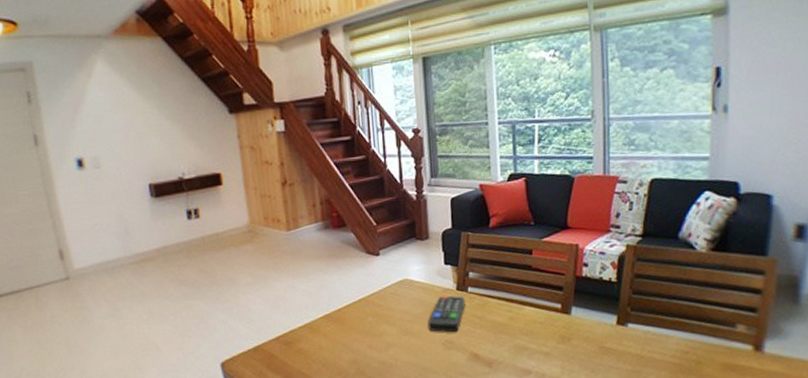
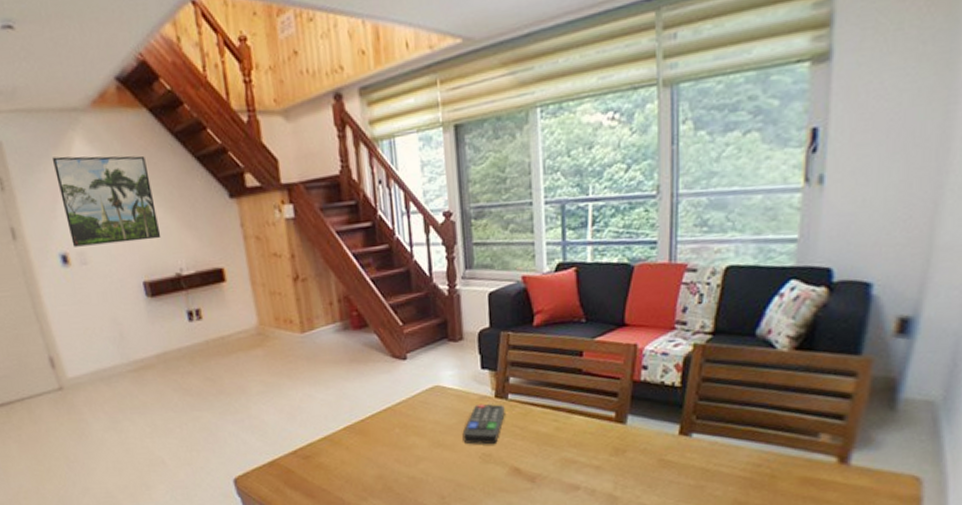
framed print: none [76,75,168,153] -> present [53,156,161,247]

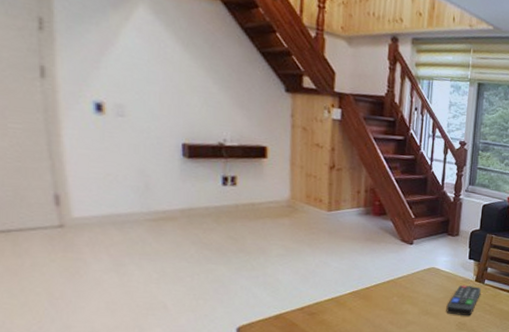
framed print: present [53,156,161,247] -> none [109,15,211,110]

